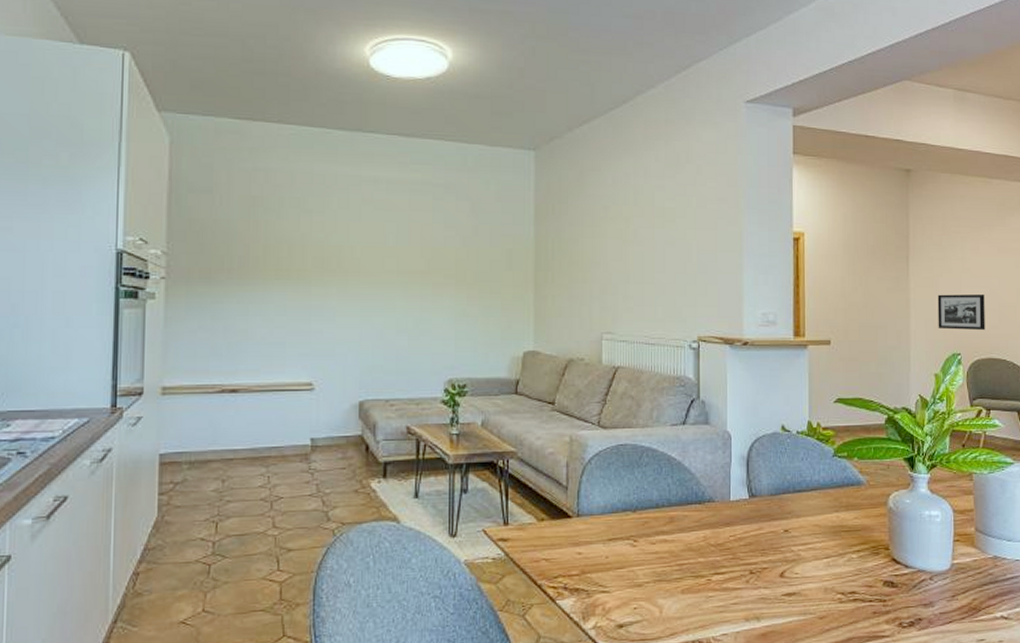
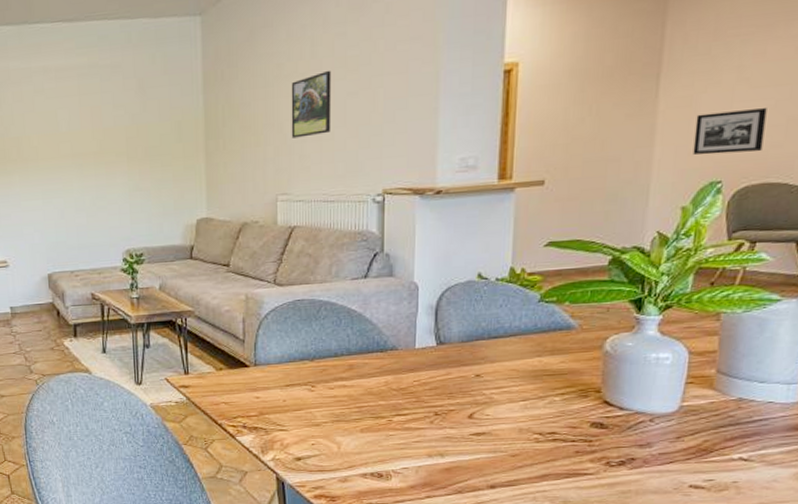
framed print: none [616,218,652,279] -> present [291,70,332,138]

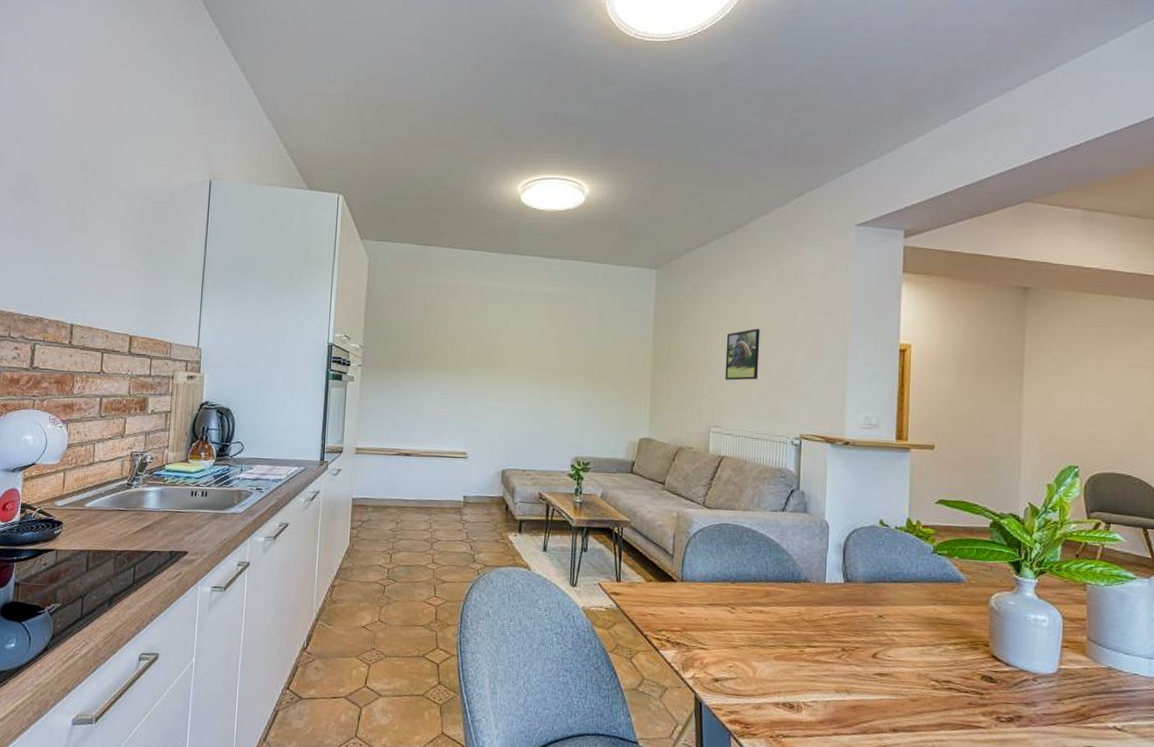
picture frame: present [693,108,767,155] -> none [1053,408,1109,446]

